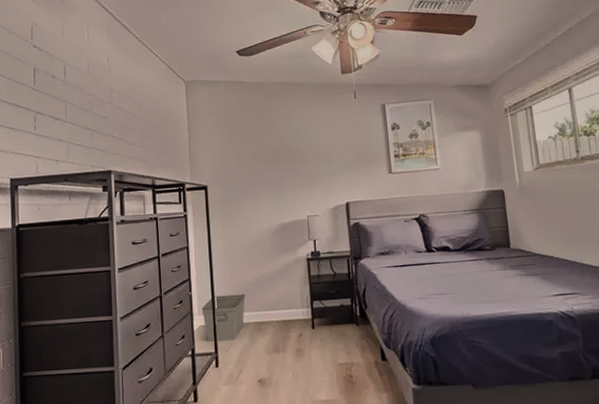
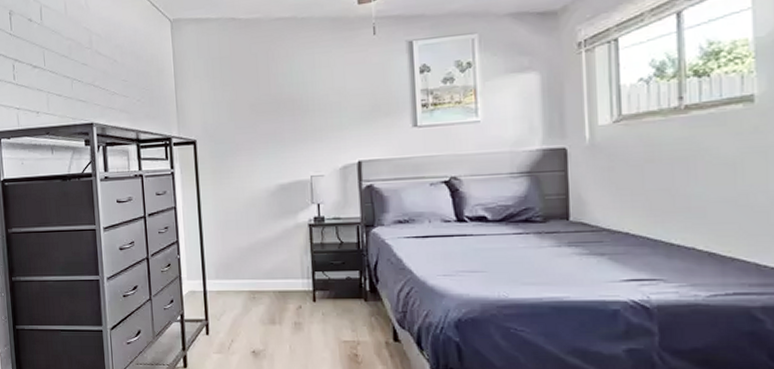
storage bin: present [201,294,246,342] -> none [190,260,239,308]

